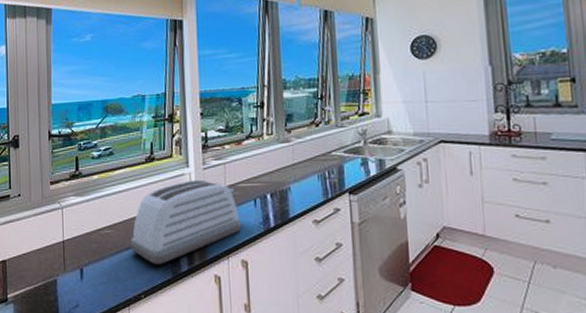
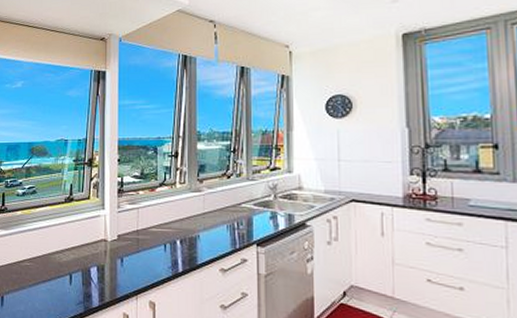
toaster: present [130,180,242,265] -> none [47,221,151,299]

